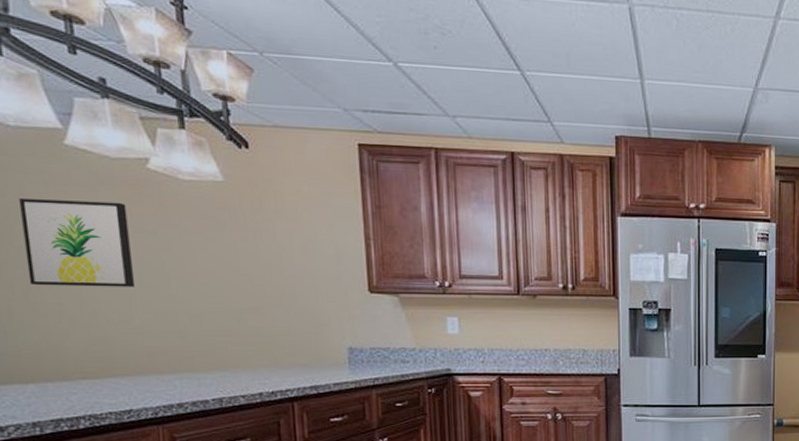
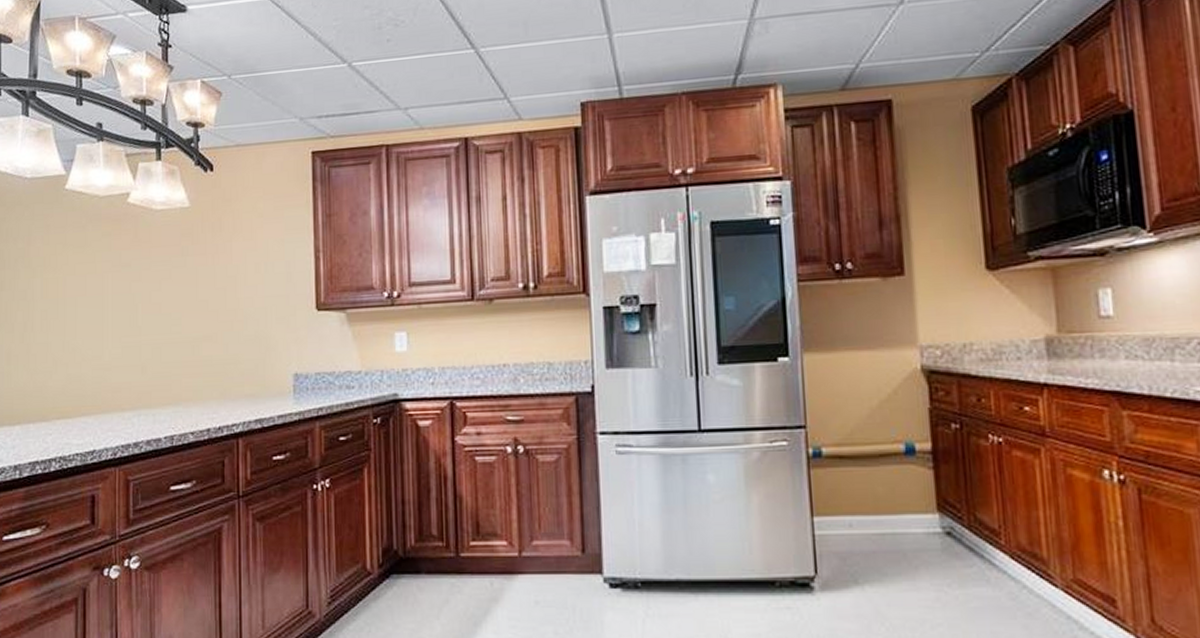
wall art: present [19,197,134,287] -> none [26,238,108,327]

